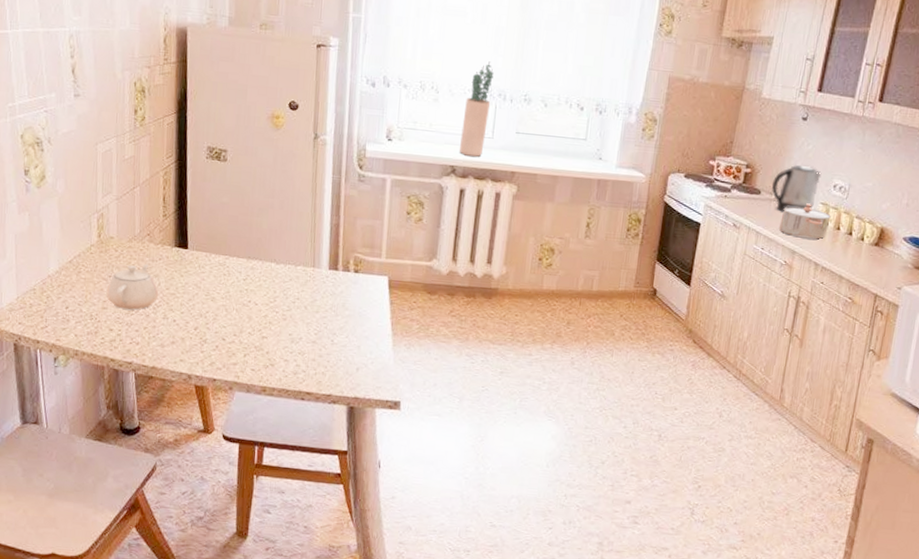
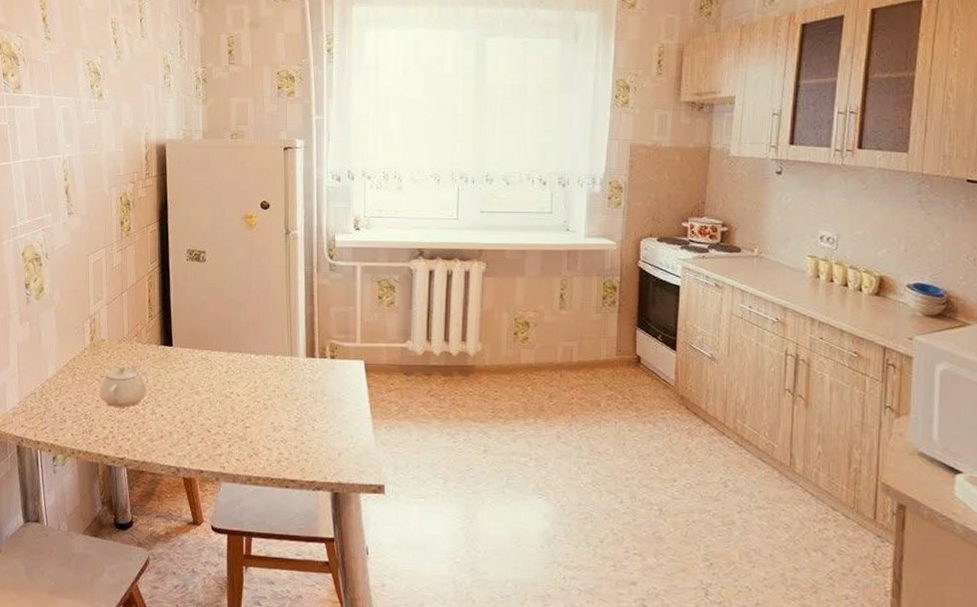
vase: present [460,61,494,157] -> none [426,147,454,239]
kettle: present [771,164,821,211] -> none [752,219,804,267]
cooking pot: present [778,203,831,240] -> none [765,257,822,294]

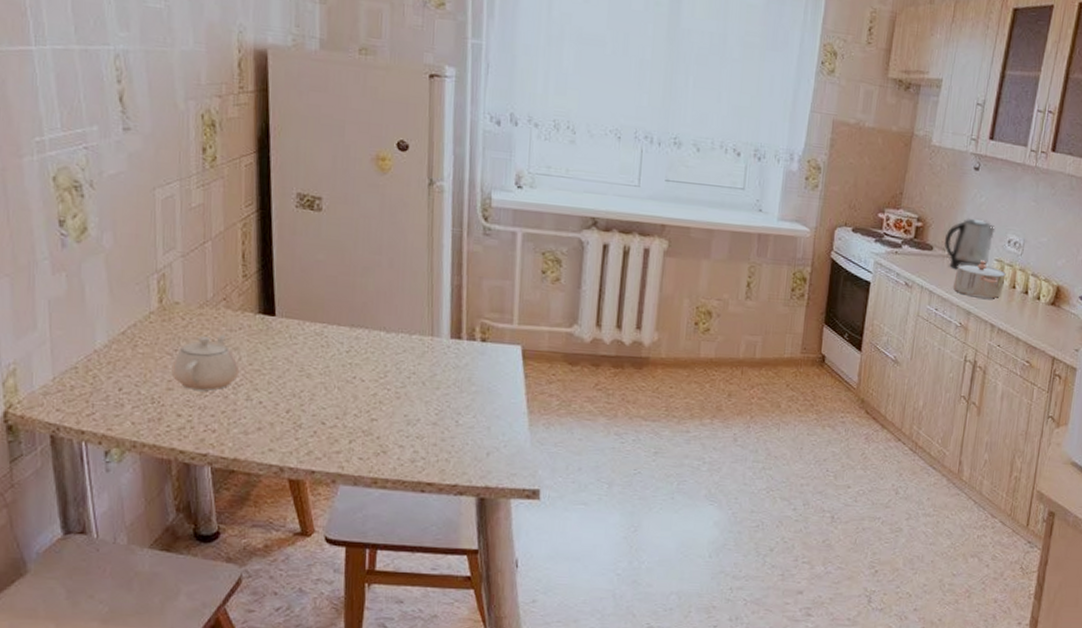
kettle: none [752,219,804,267] -> present [944,218,994,269]
cooking pot: none [765,257,822,294] -> present [952,260,1006,299]

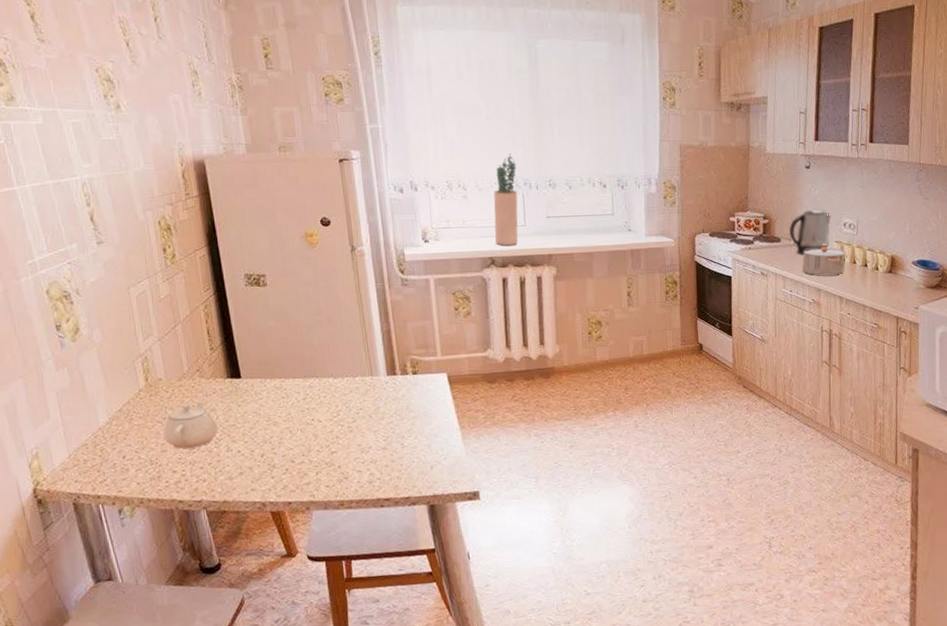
vase: none [601,99,638,208] -> present [493,153,518,246]

